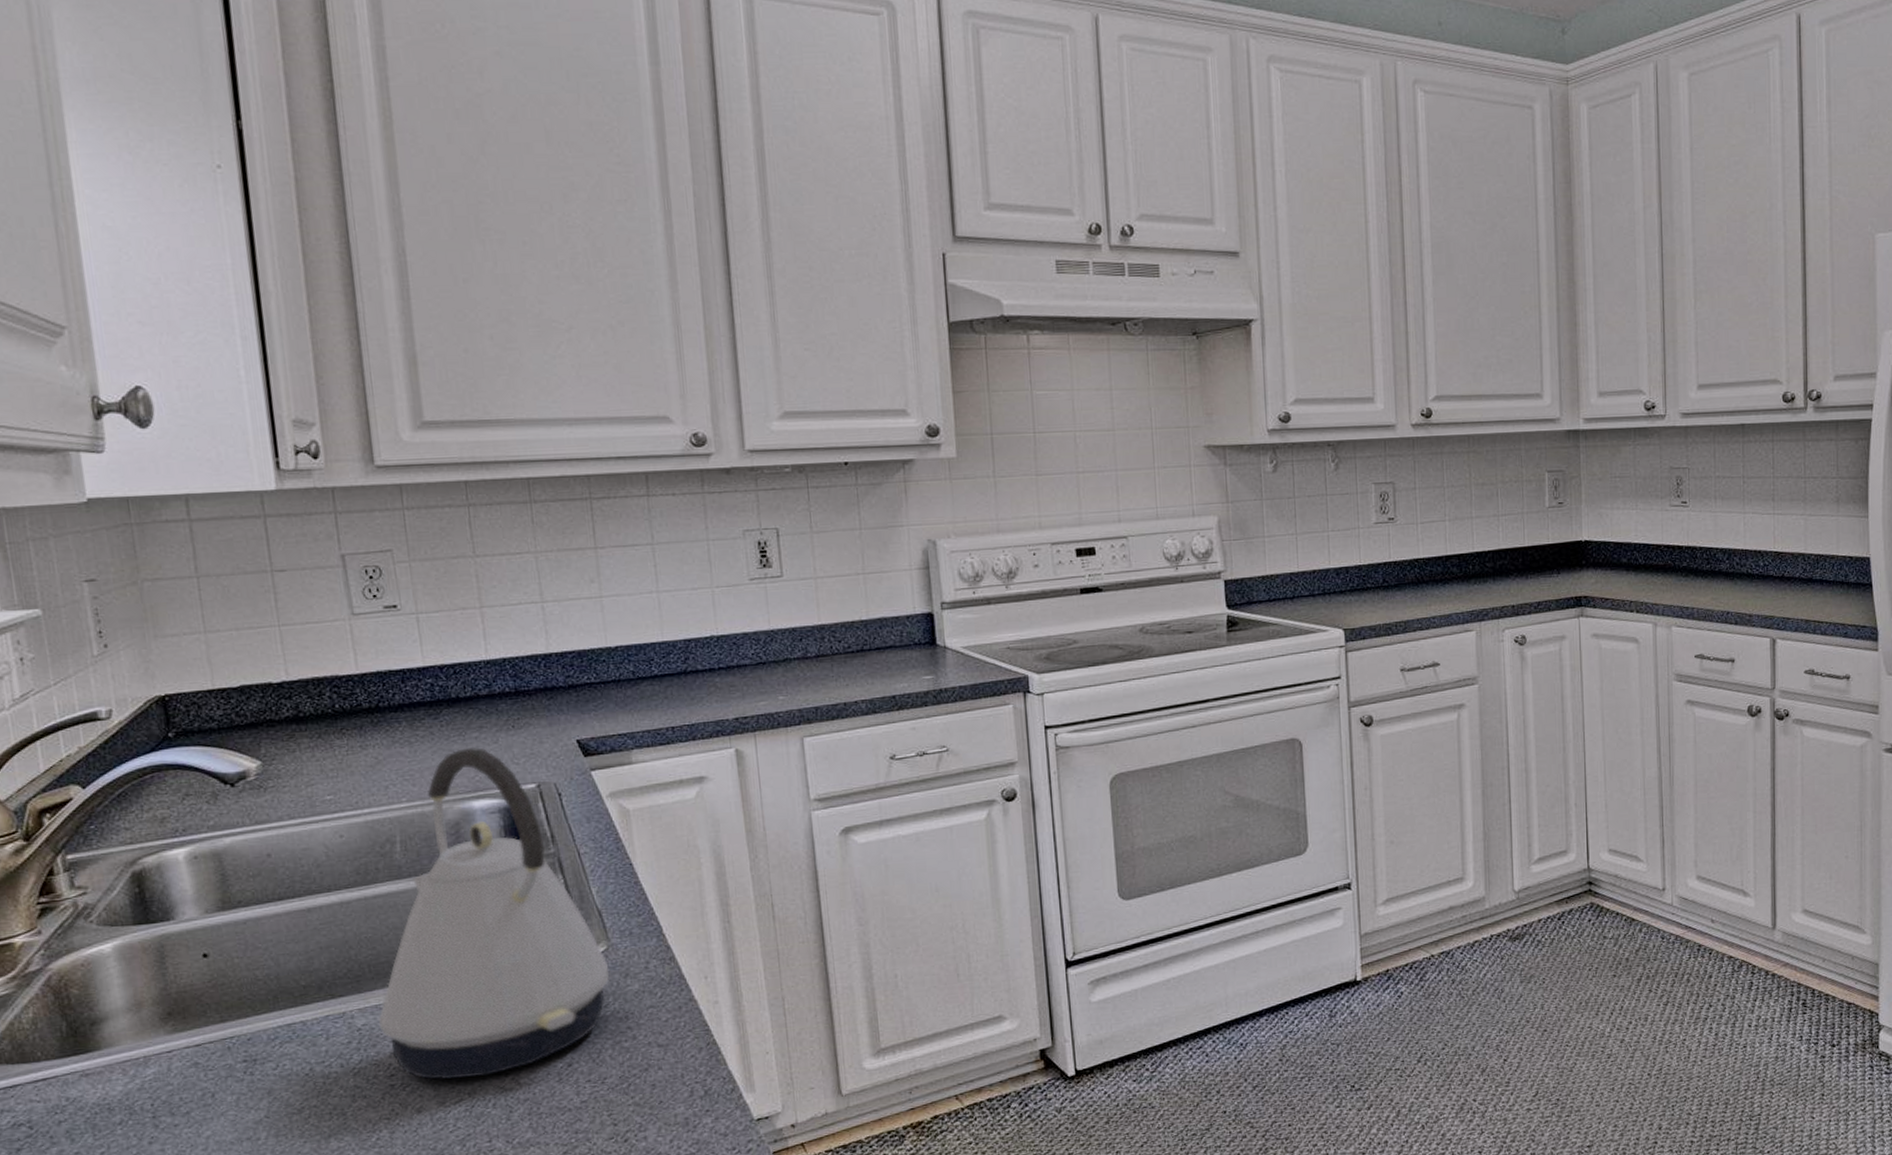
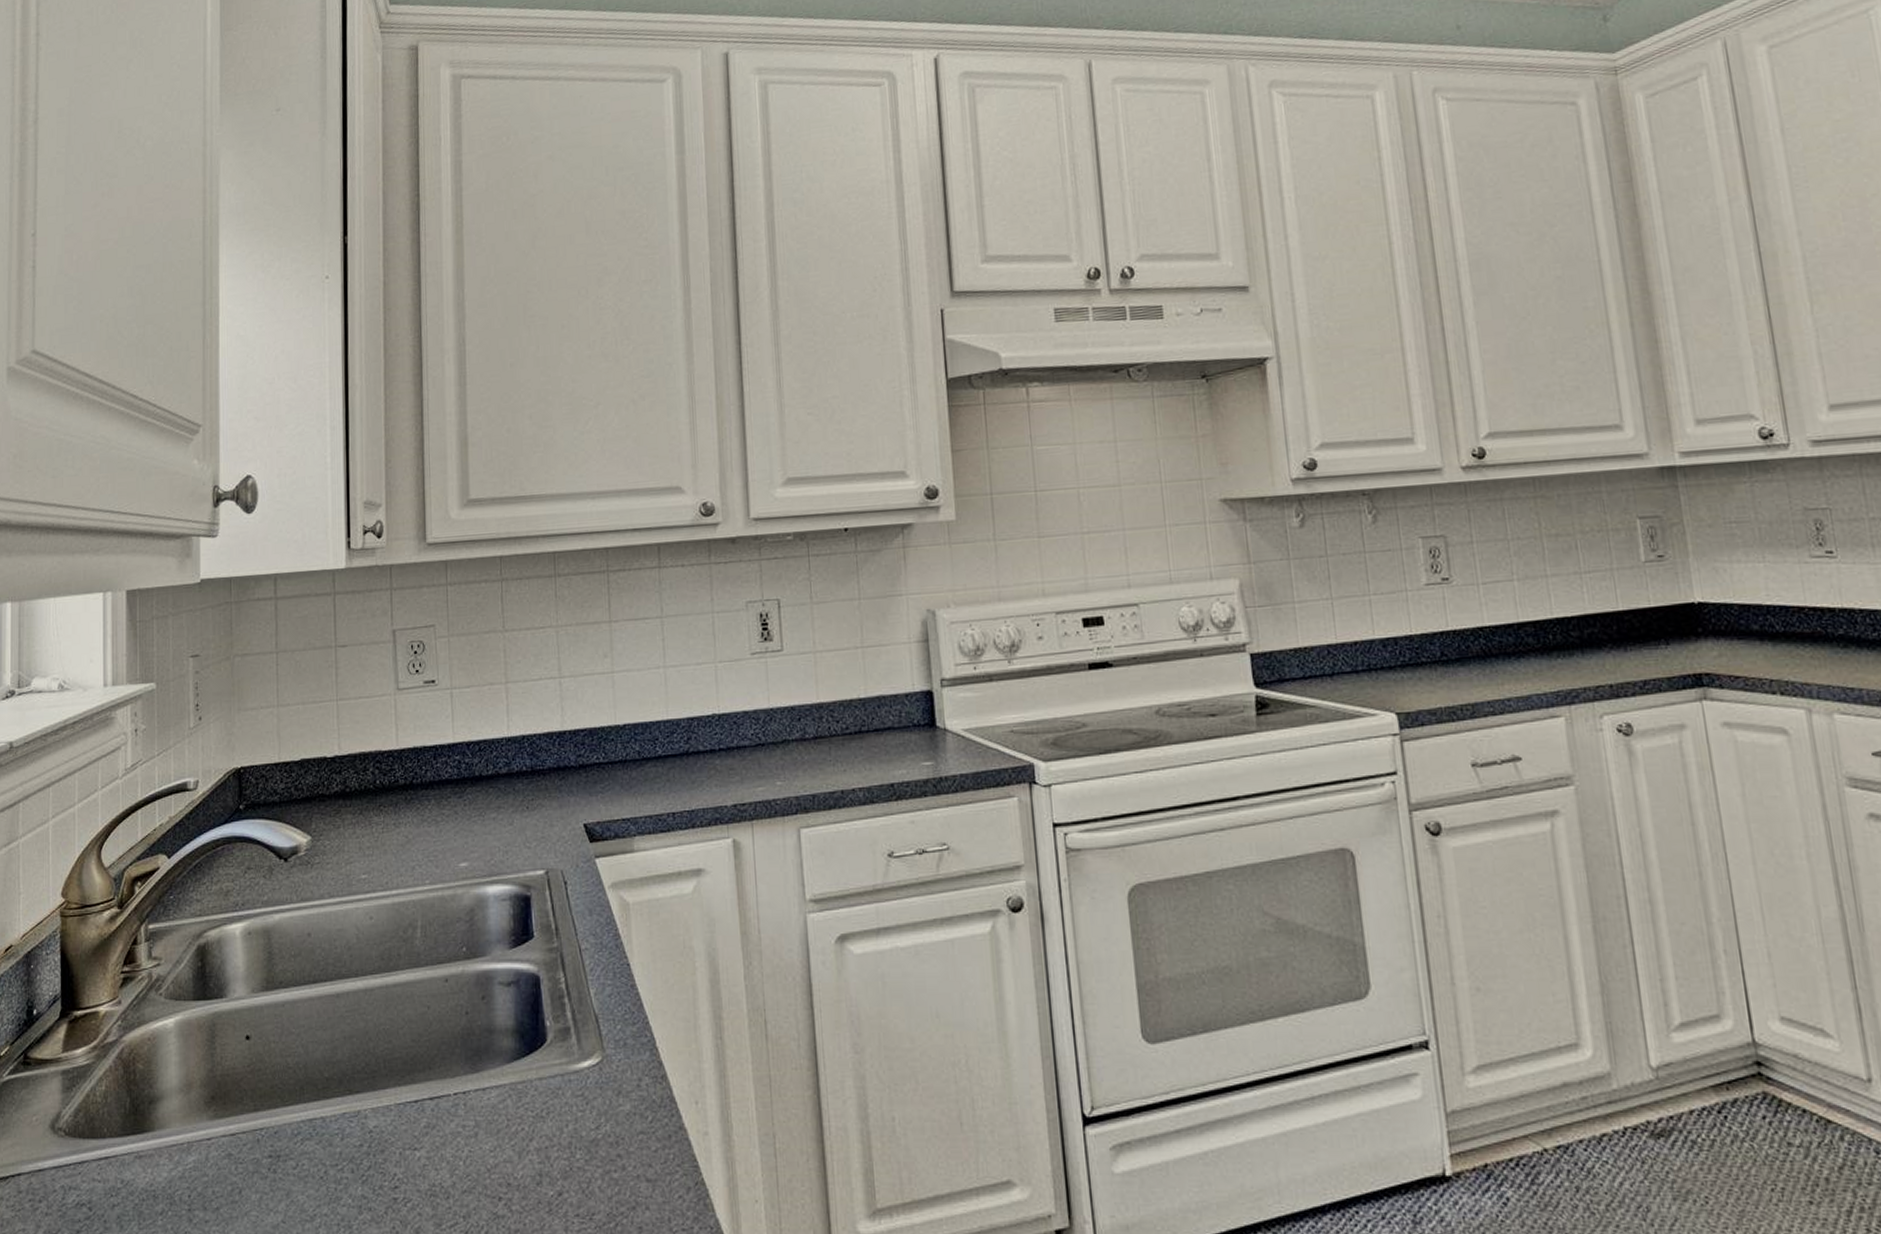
kettle: present [378,746,610,1079] -> none [388,828,603,1197]

